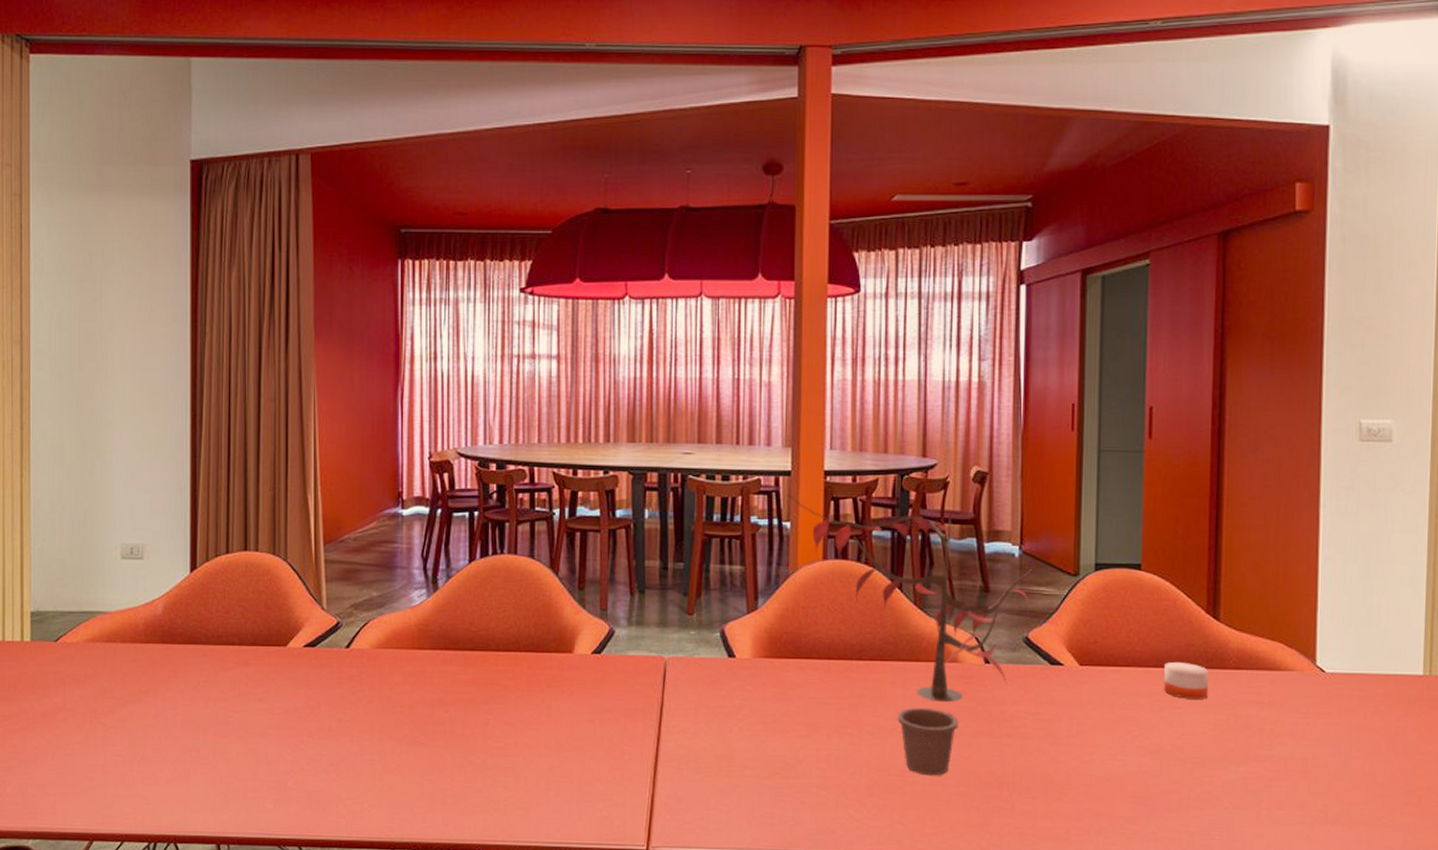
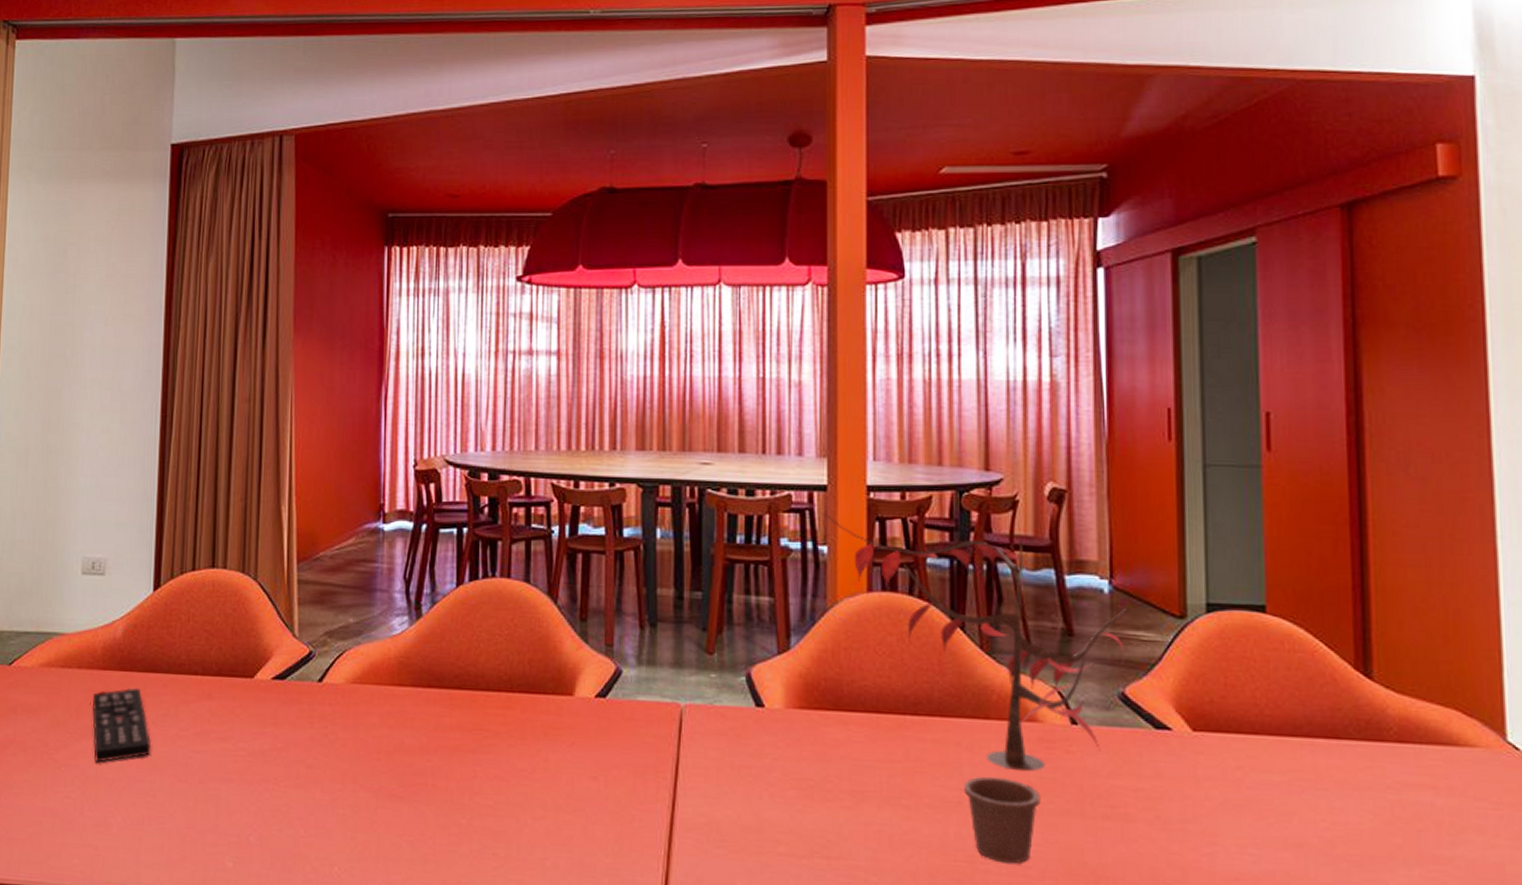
remote control: none [137,658,193,724] -> present [92,687,150,763]
candle: present [1164,661,1208,699] -> none [1303,730,1363,780]

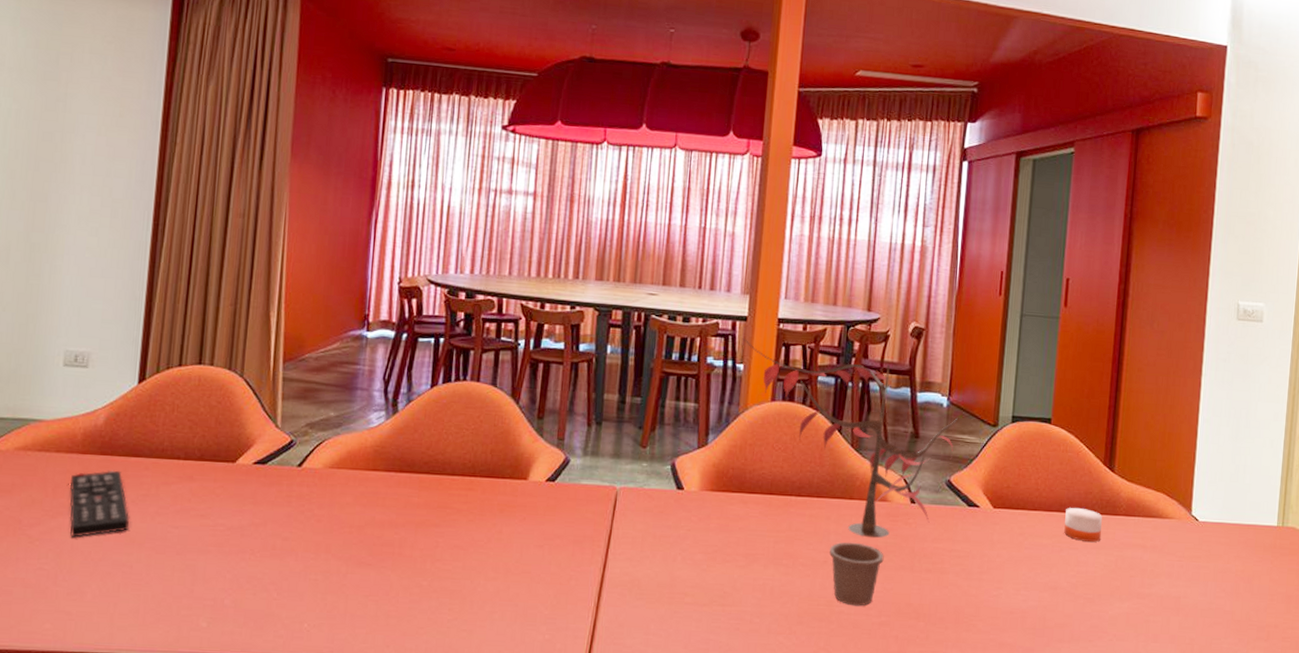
candle: none [1303,730,1363,780] -> present [1064,507,1102,542]

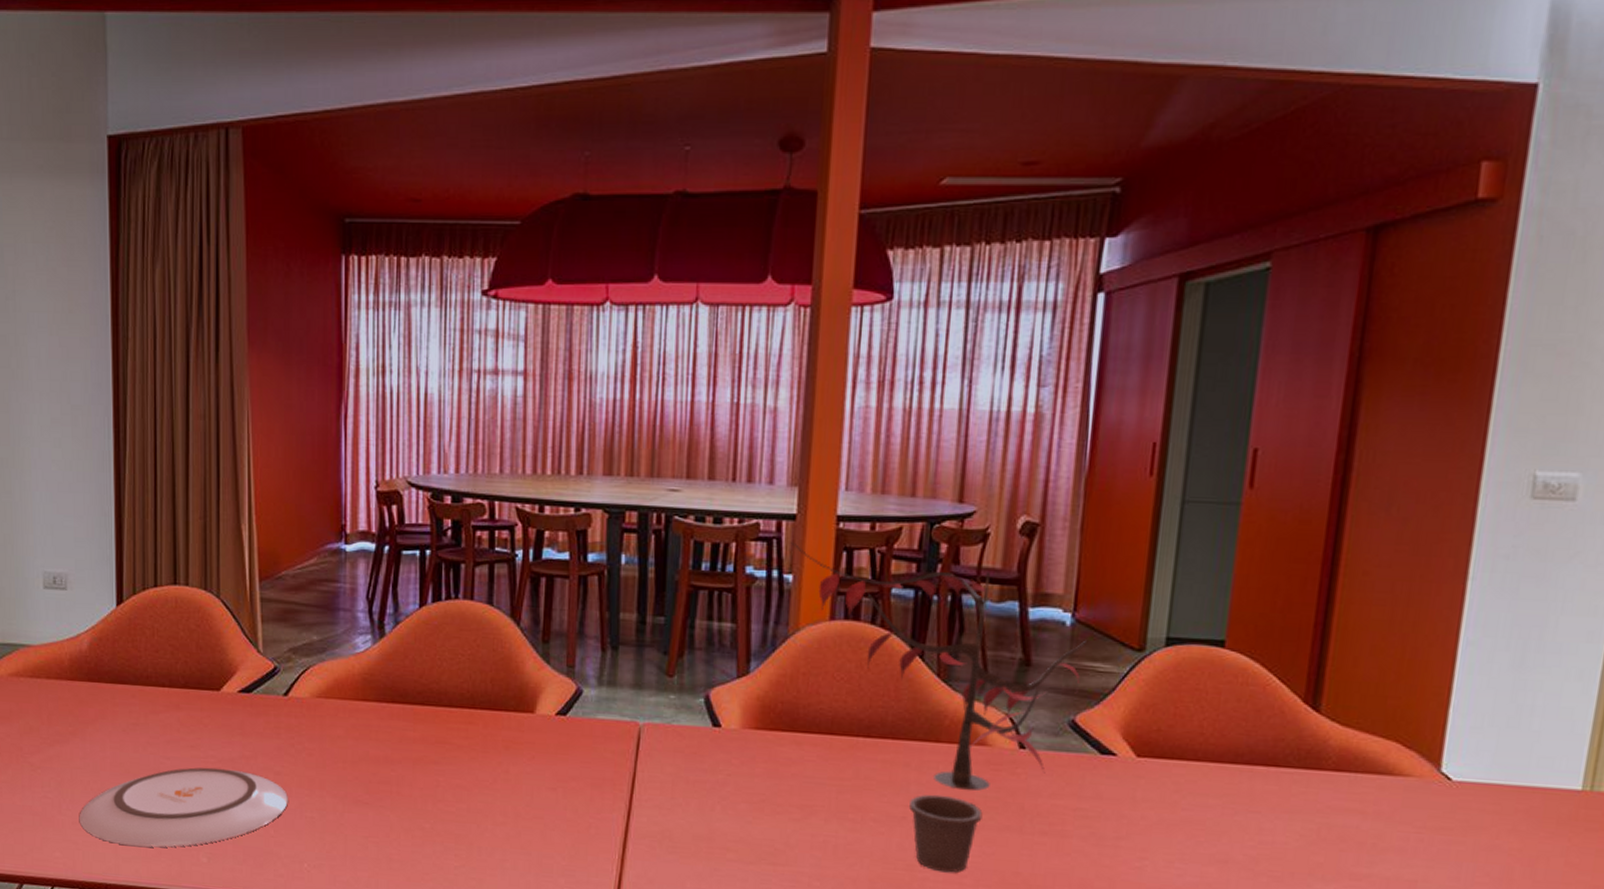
remote control: present [69,470,129,537] -> none [63,697,122,766]
plate: none [75,535,294,615] -> present [79,767,288,848]
candle: present [1064,507,1102,542] -> none [1240,758,1299,804]

